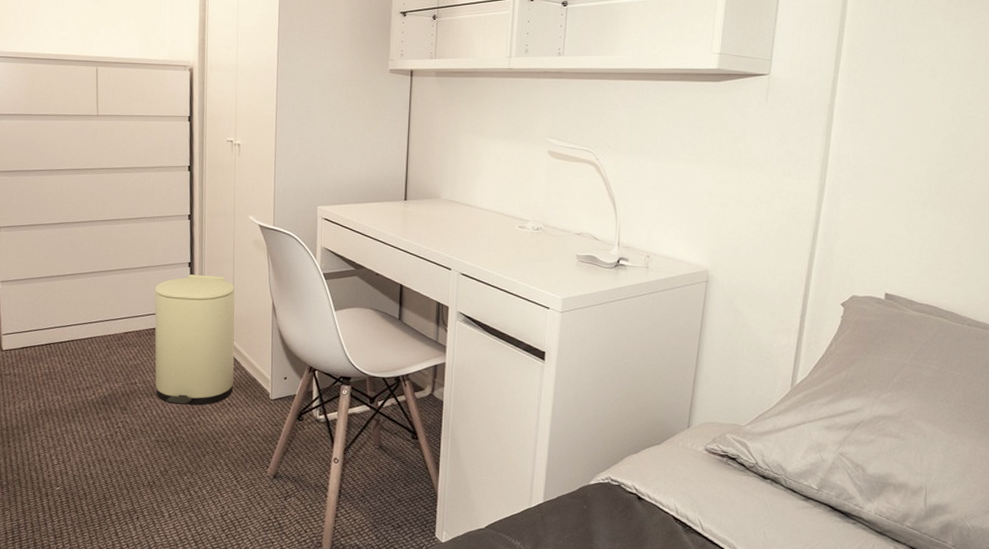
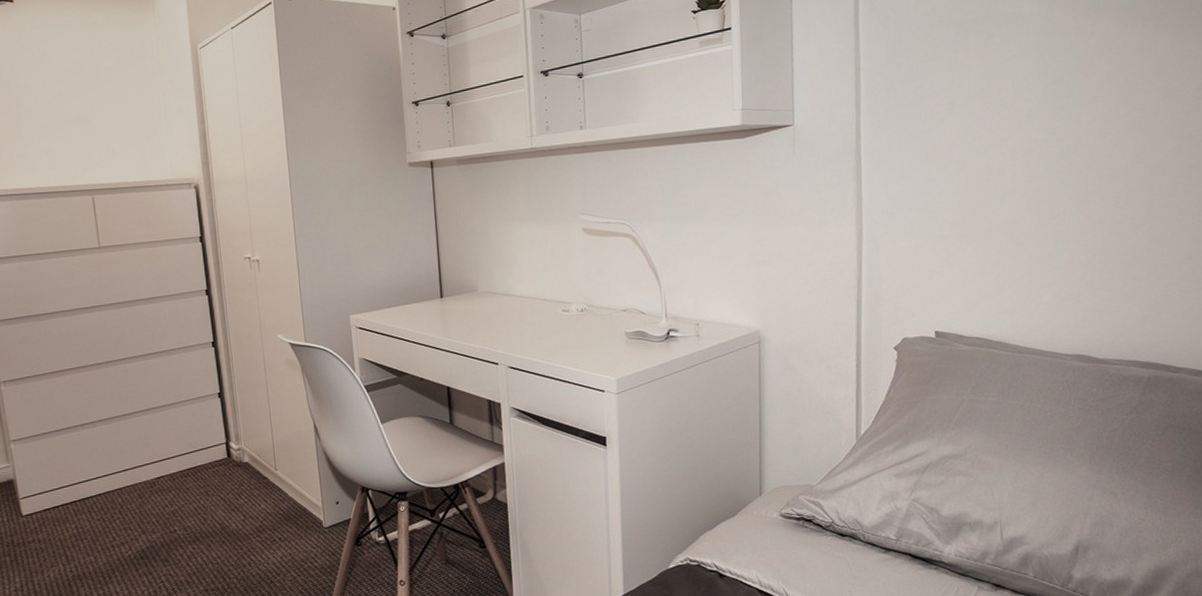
pedal bin: present [154,275,235,406] -> none [184,403,283,548]

